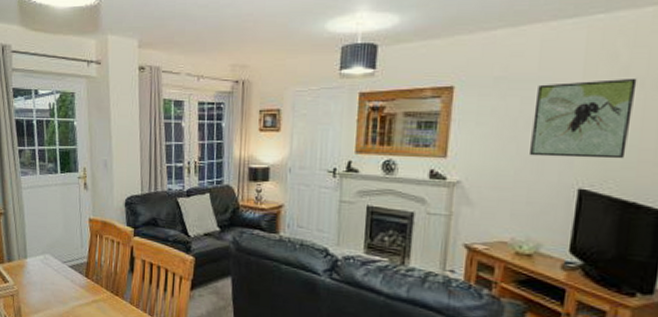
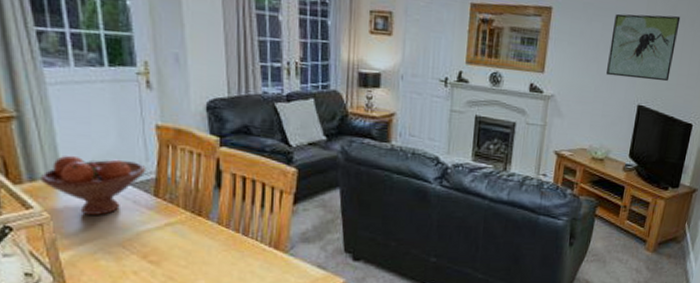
fruit bowl: none [14,242,81,291] -> present [40,155,146,216]

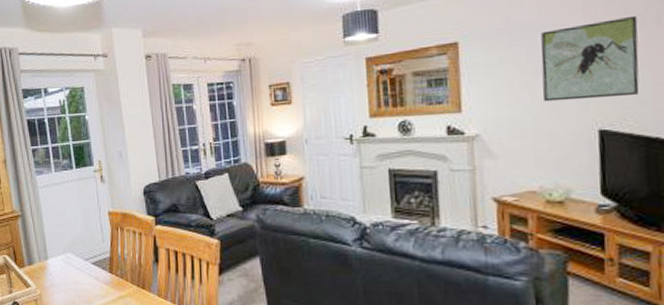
fruit bowl: present [40,155,146,216] -> none [35,242,103,292]

